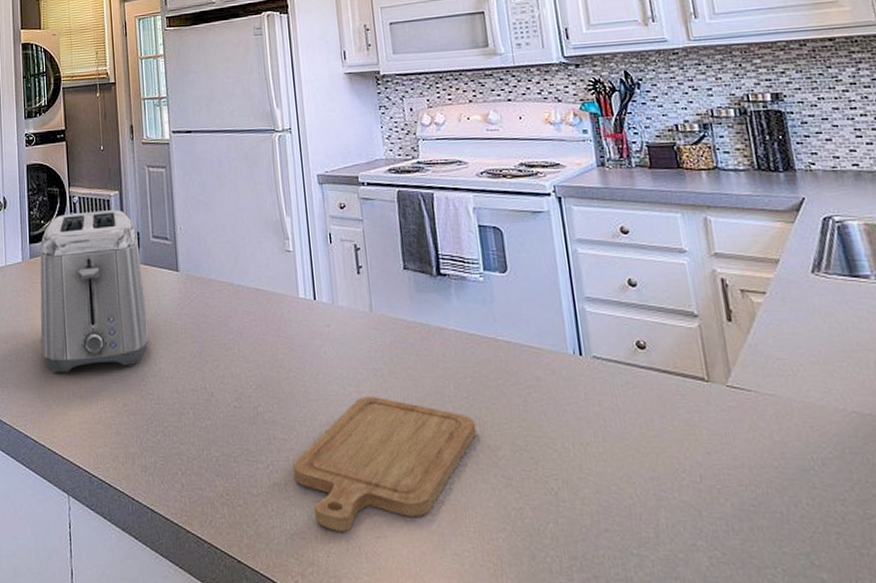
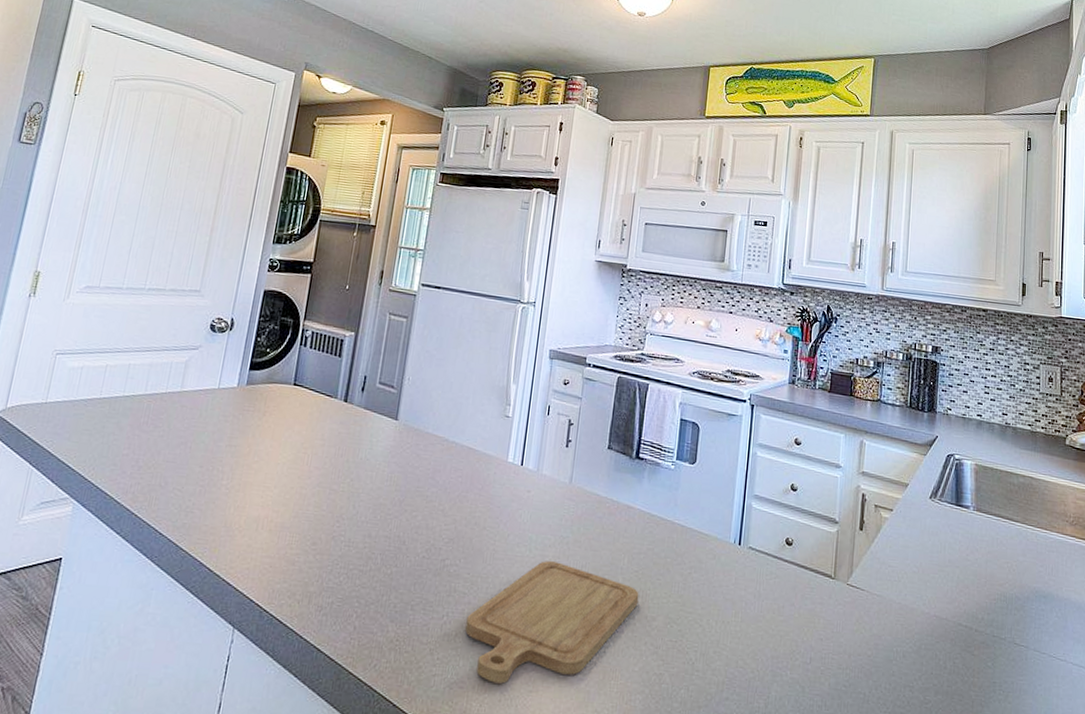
toaster: present [40,210,149,373] -> none [237,346,364,506]

